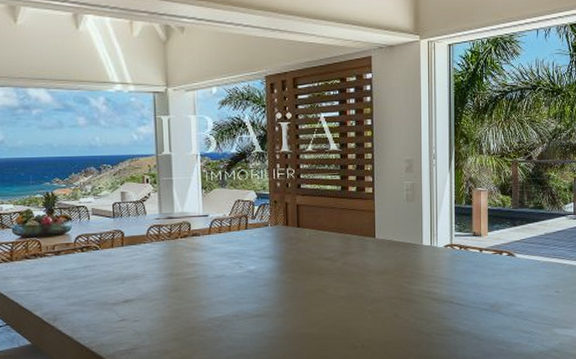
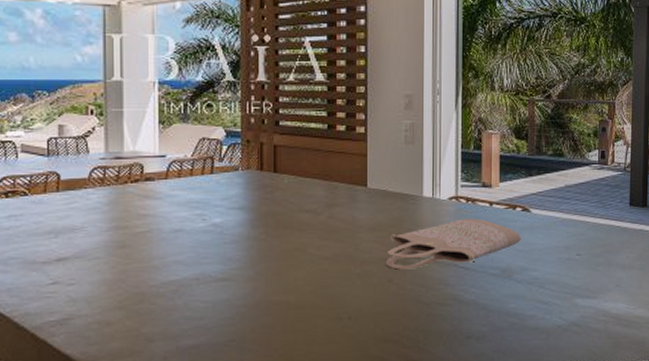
shopping bag: none [392,262,507,306] -> present [385,218,521,270]

